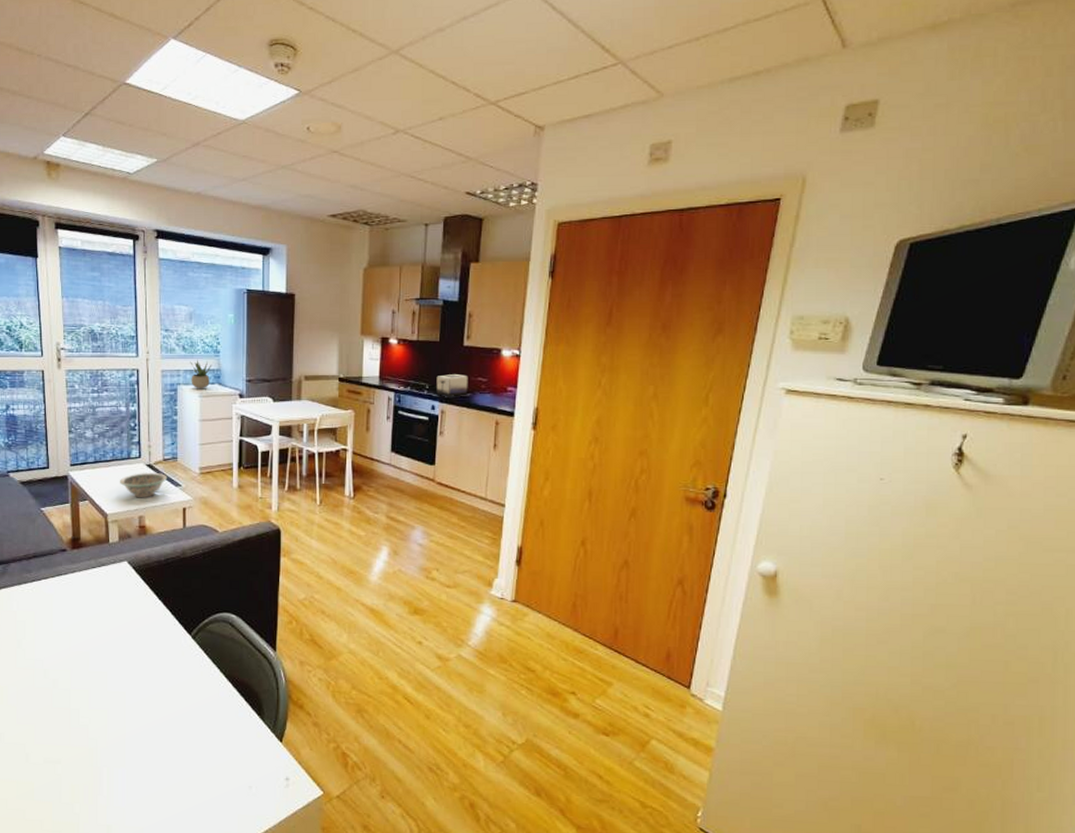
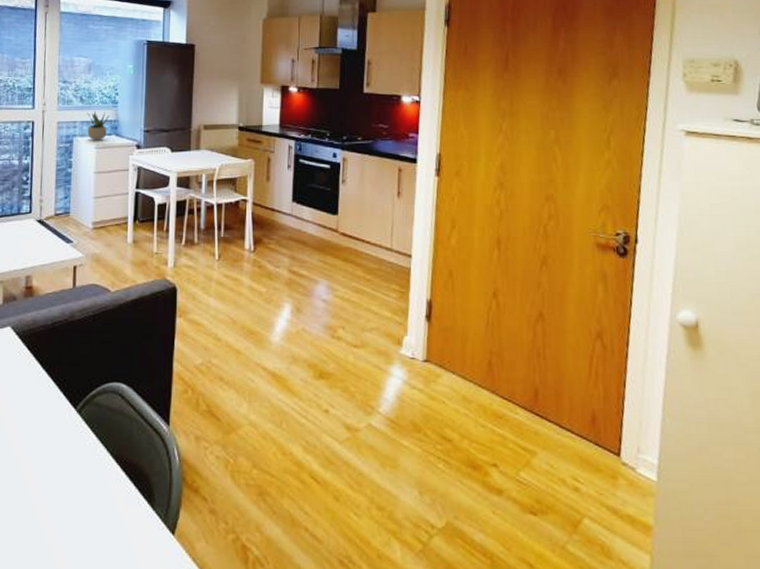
decorative bowl: present [119,472,168,498] -> none [7,228,59,257]
toaster: present [436,373,468,397] -> none [337,120,370,145]

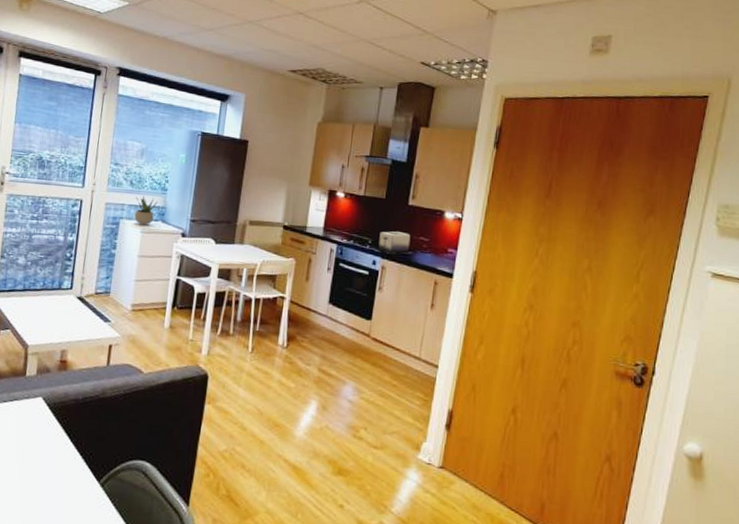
toaster: none [337,120,370,145] -> present [378,231,411,254]

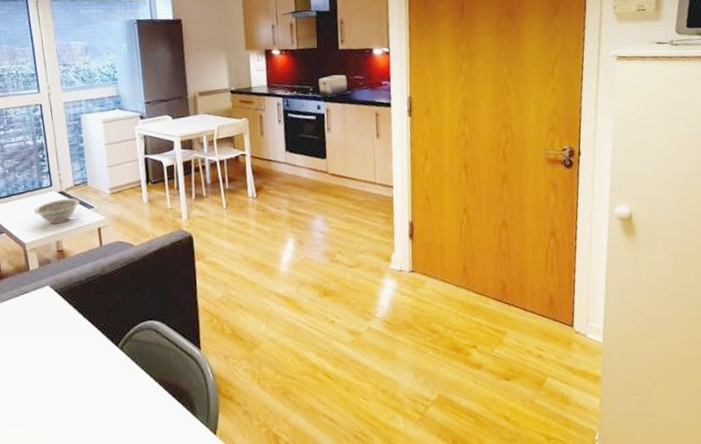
decorative bowl: none [45,304,98,332] -> present [33,198,80,225]
potted plant: present [134,195,158,225] -> none [90,88,112,115]

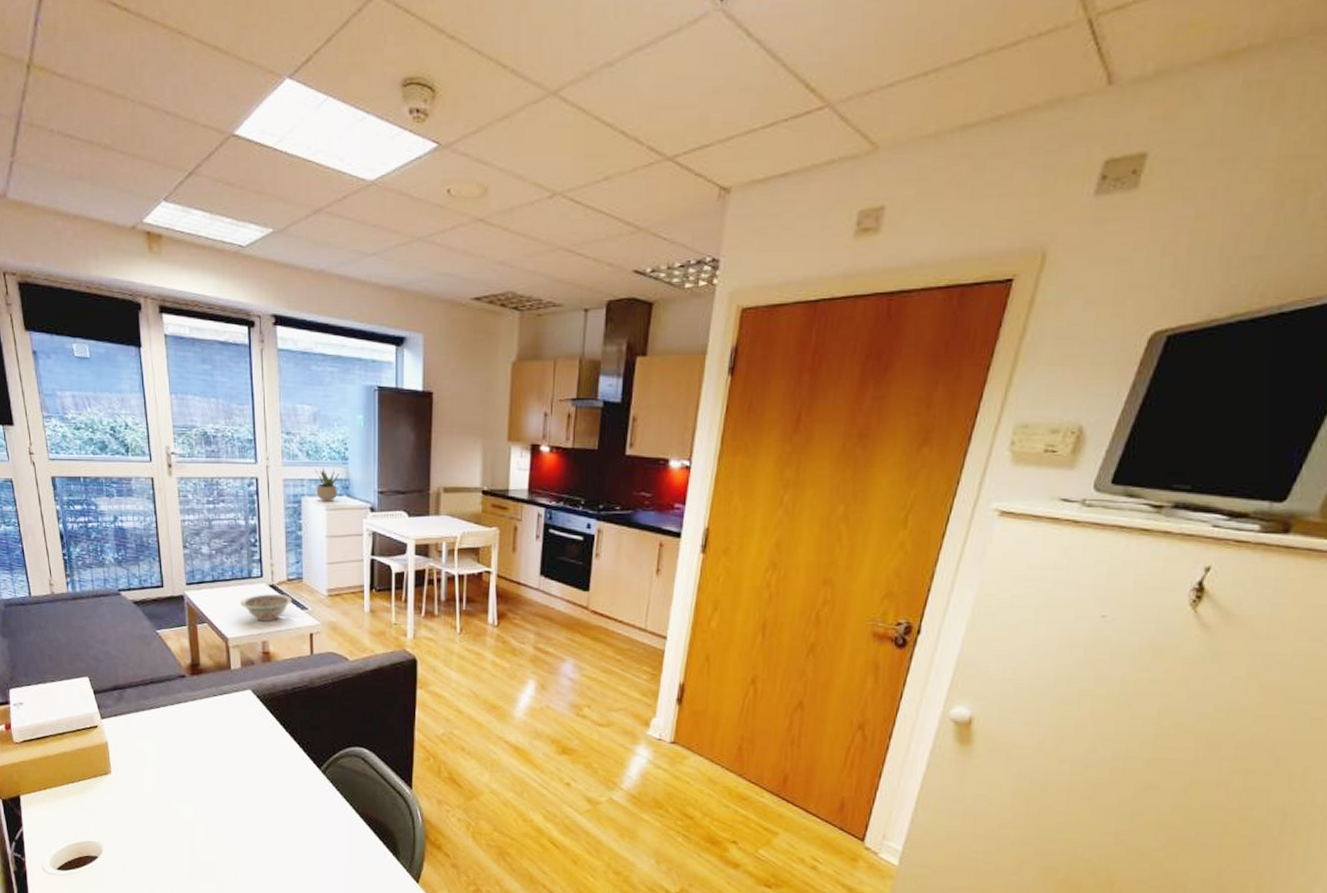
potted plant: none [90,88,112,115] -> present [315,466,340,500]
toaster: present [318,74,348,97] -> none [593,487,630,515]

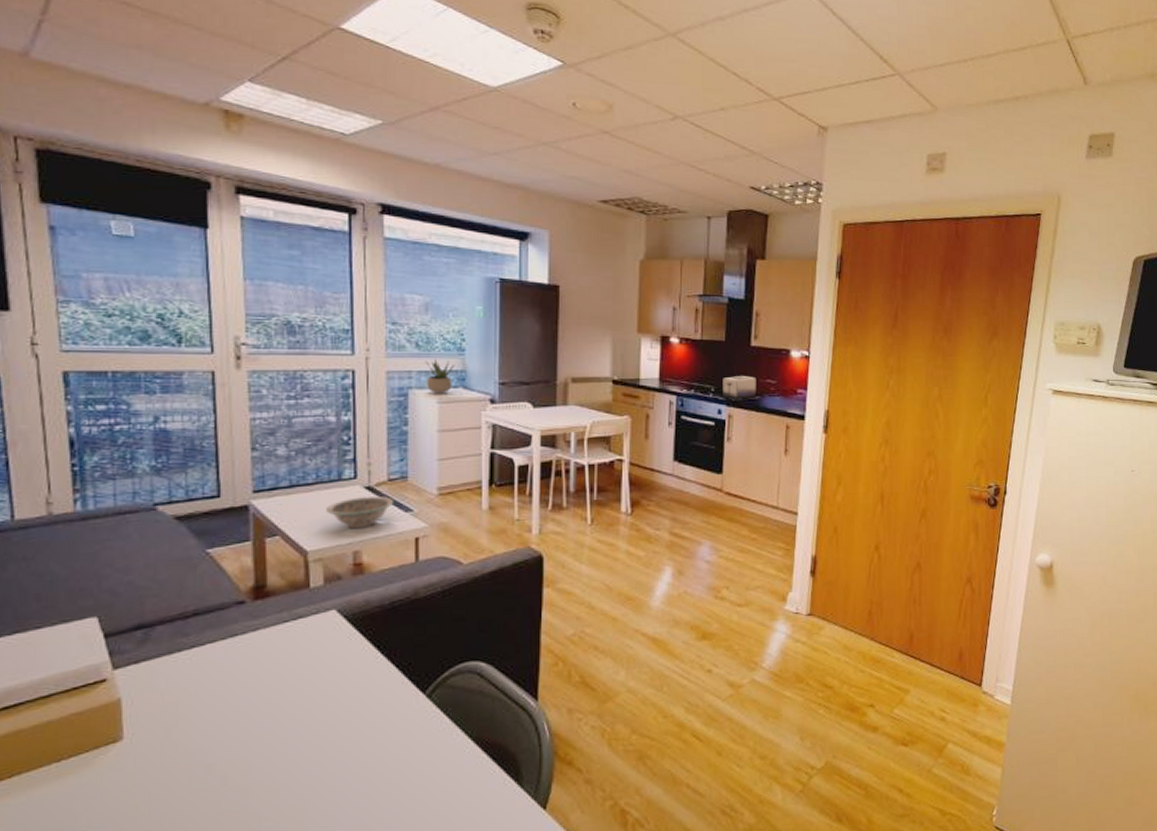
toaster: none [593,487,630,515] -> present [722,375,757,401]

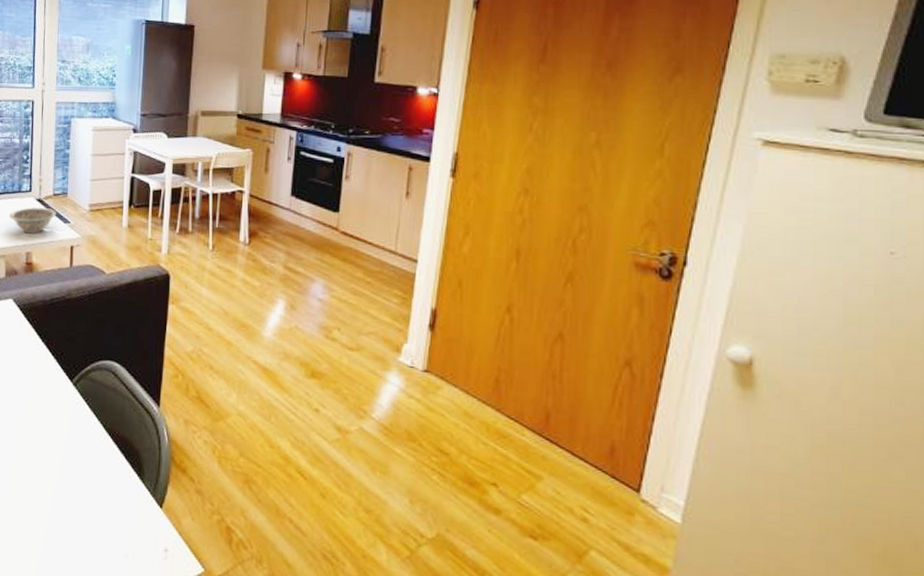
potted plant: present [425,358,455,393] -> none [85,91,107,122]
toaster: present [722,375,757,401] -> none [343,112,379,138]

